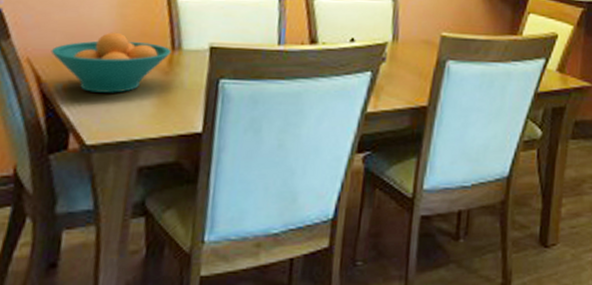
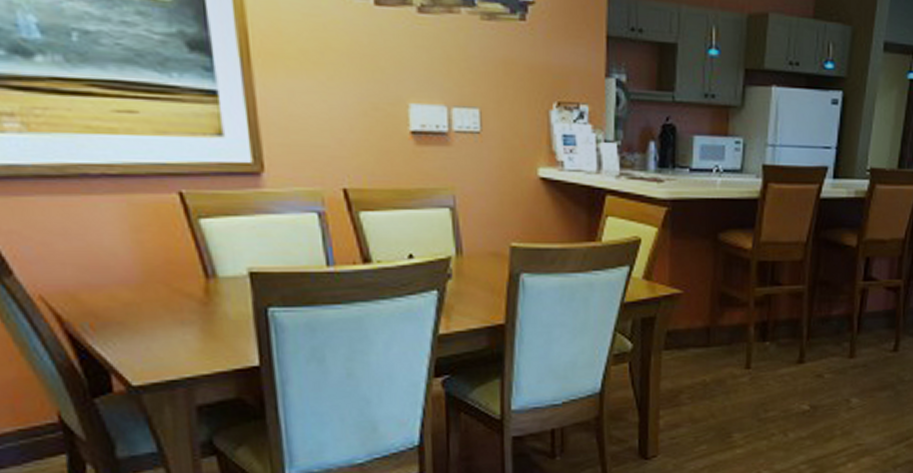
fruit bowl: present [50,32,171,93] -> none [65,261,206,330]

